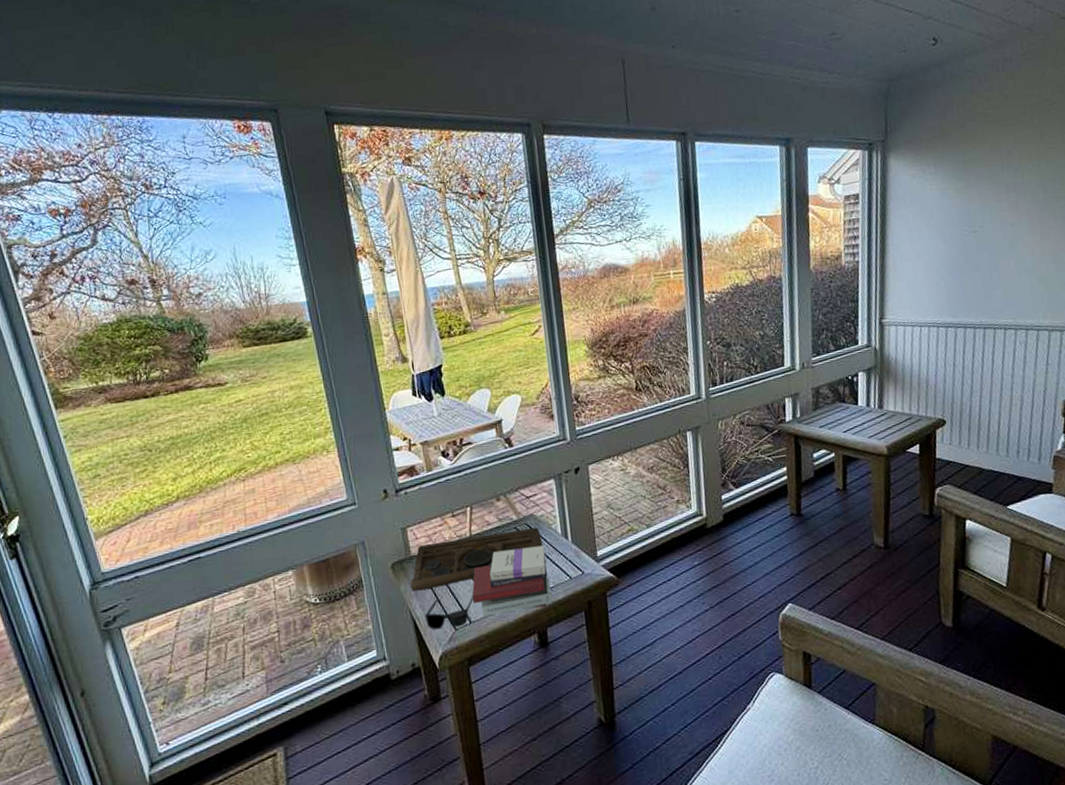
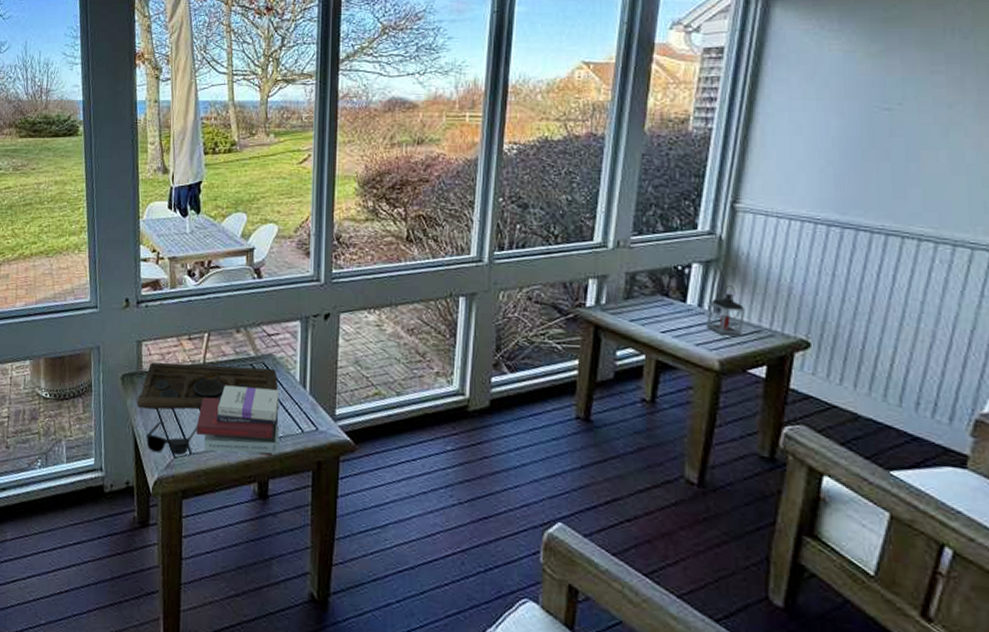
lantern: none [874,385,900,426] -> present [707,285,746,337]

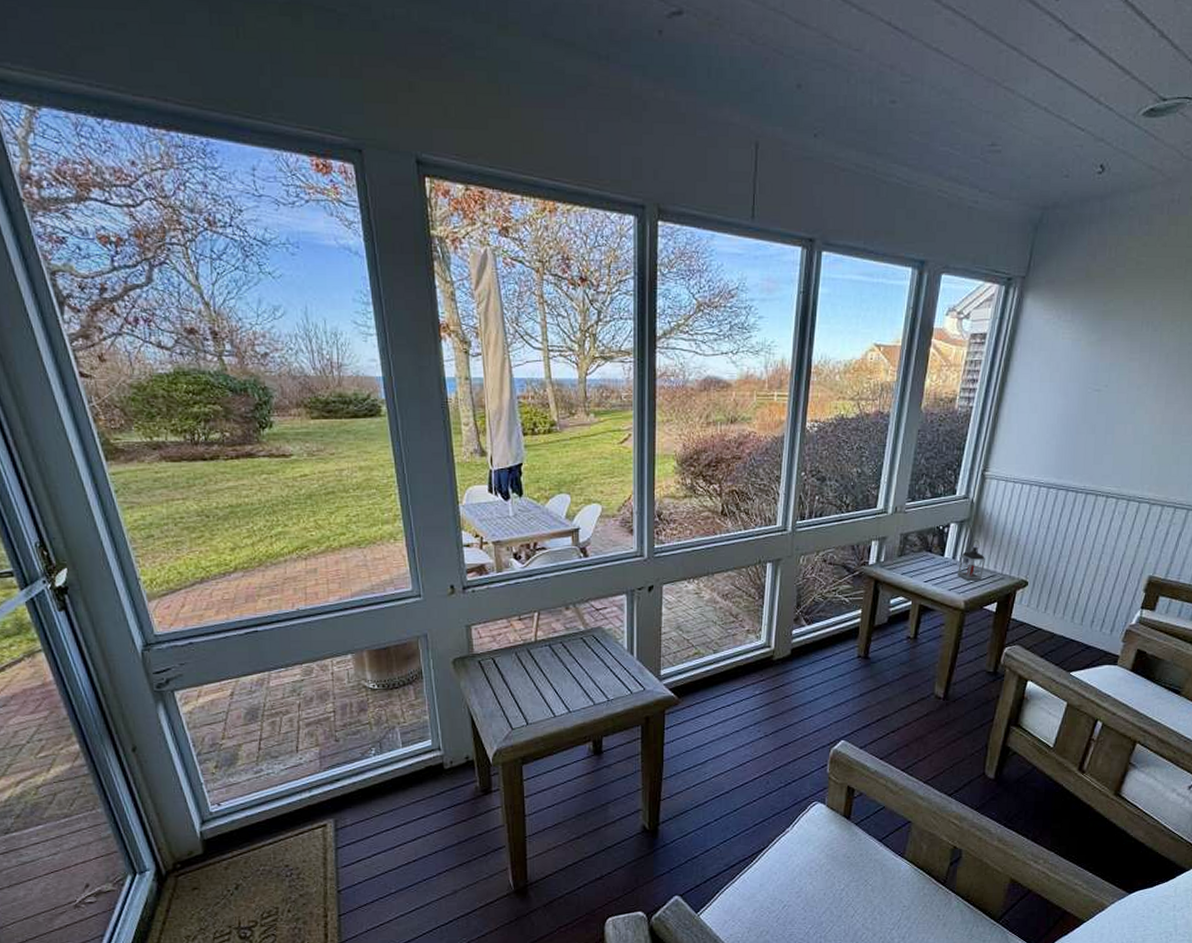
decorative tray: present [137,362,279,410] -> none [470,640,609,689]
sunglasses: present [146,421,197,456] -> none [483,698,532,727]
books: present [196,385,280,456] -> none [531,658,611,721]

